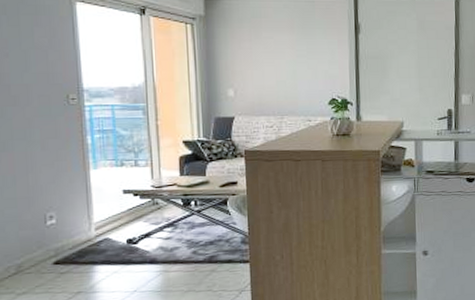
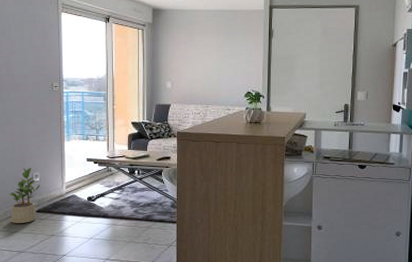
potted plant: none [11,207,58,282] -> present [9,168,41,223]

